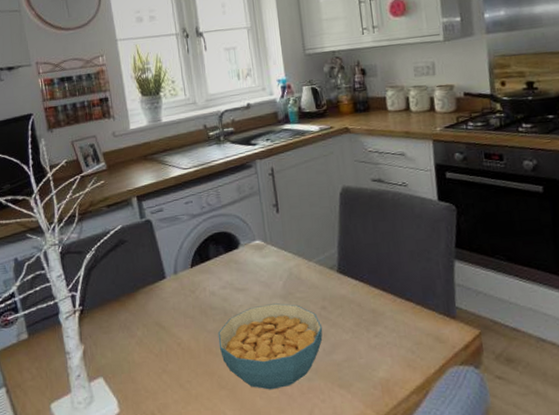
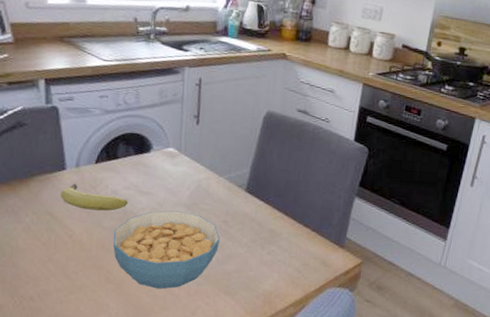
fruit: none [164,291,227,315] -> present [60,184,128,211]

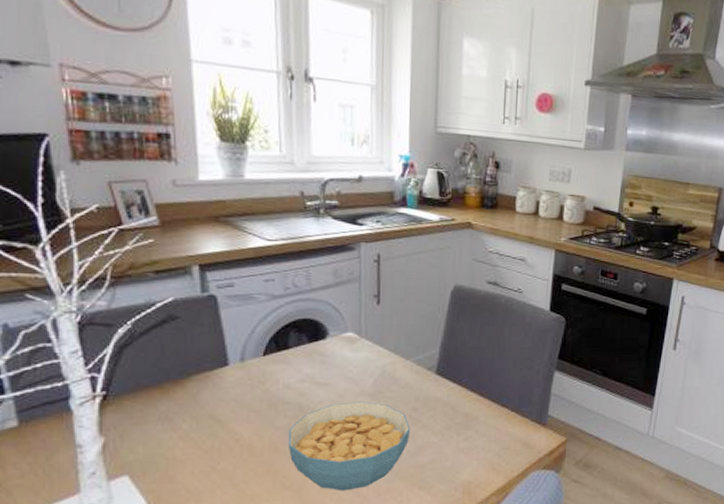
fruit: present [60,184,128,211] -> none [223,381,304,409]

